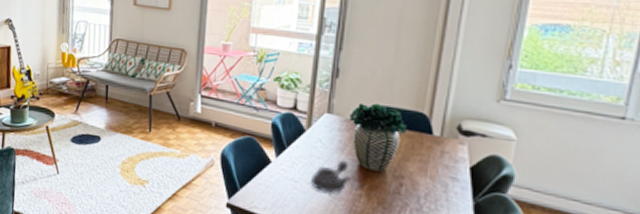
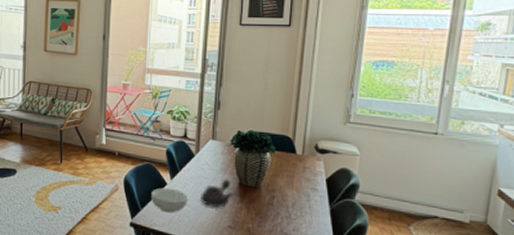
cereal bowl: none [252,165,295,196] -> present [151,187,188,213]

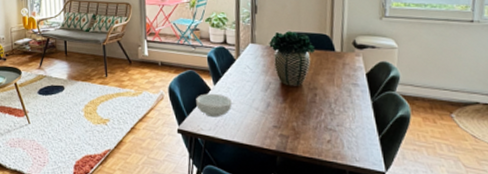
teapot: present [201,180,233,208] -> none [244,81,276,109]

